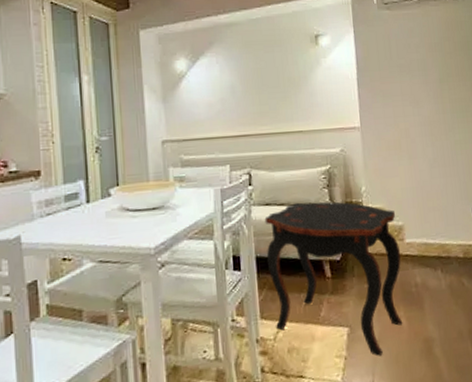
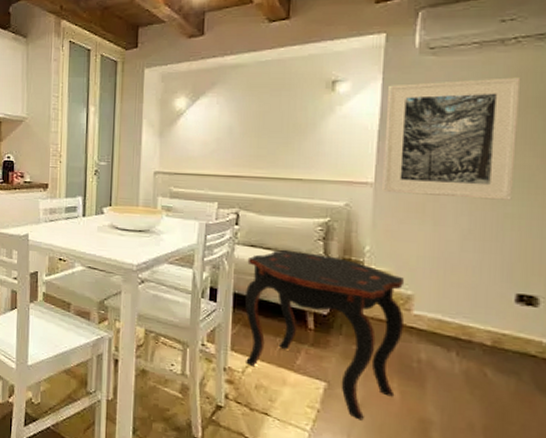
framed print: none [359,26,458,135] -> present [382,77,521,201]

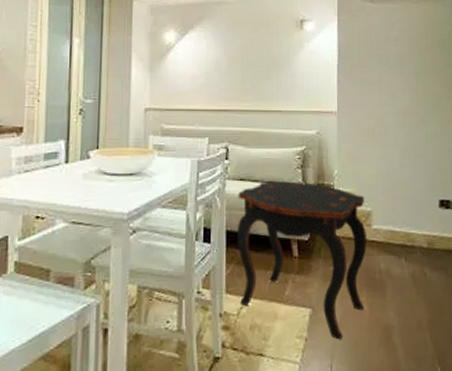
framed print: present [382,77,521,201] -> none [342,23,430,122]

